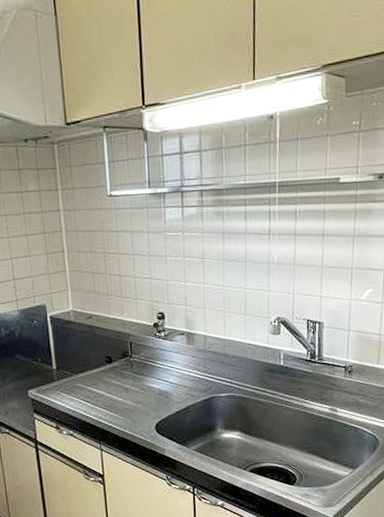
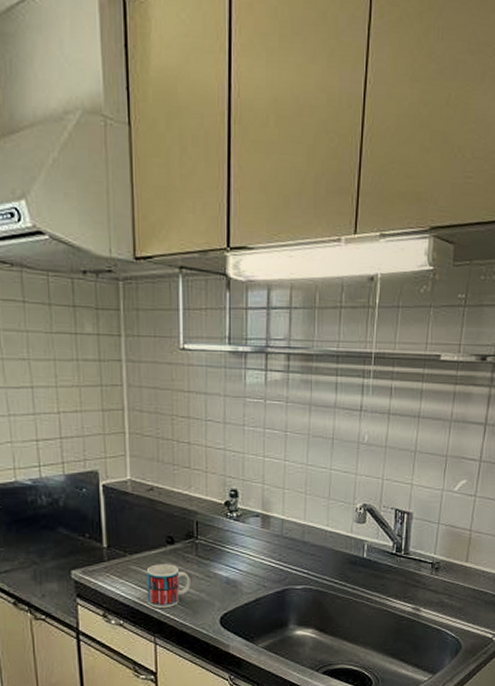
mug: none [90,380,128,420] -> present [146,564,190,609]

